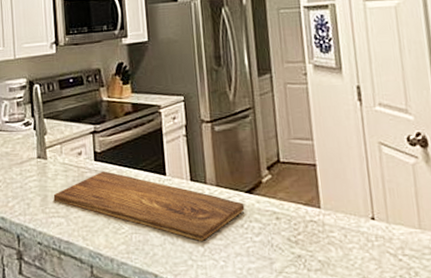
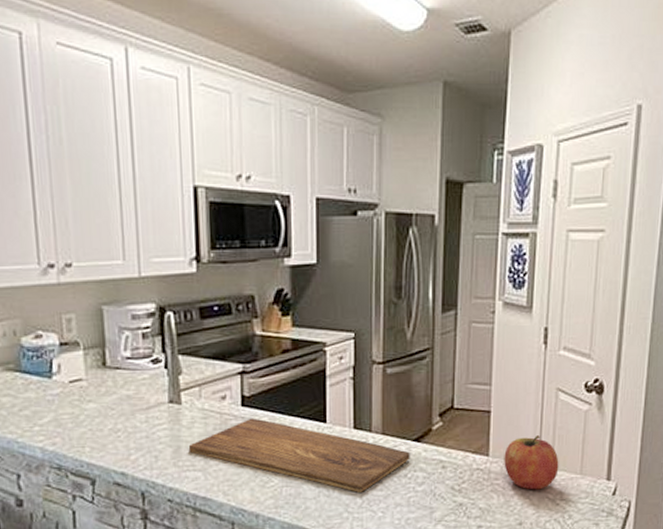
fruit: none [336,187,395,244] -> present [504,434,559,490]

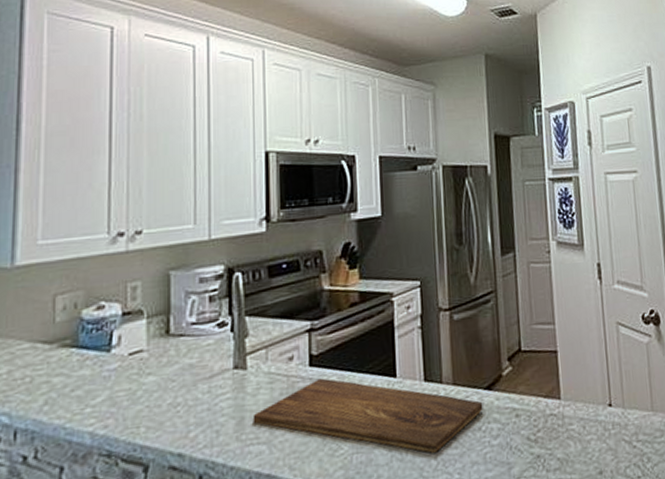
fruit: present [504,434,559,490] -> none [575,371,631,433]

